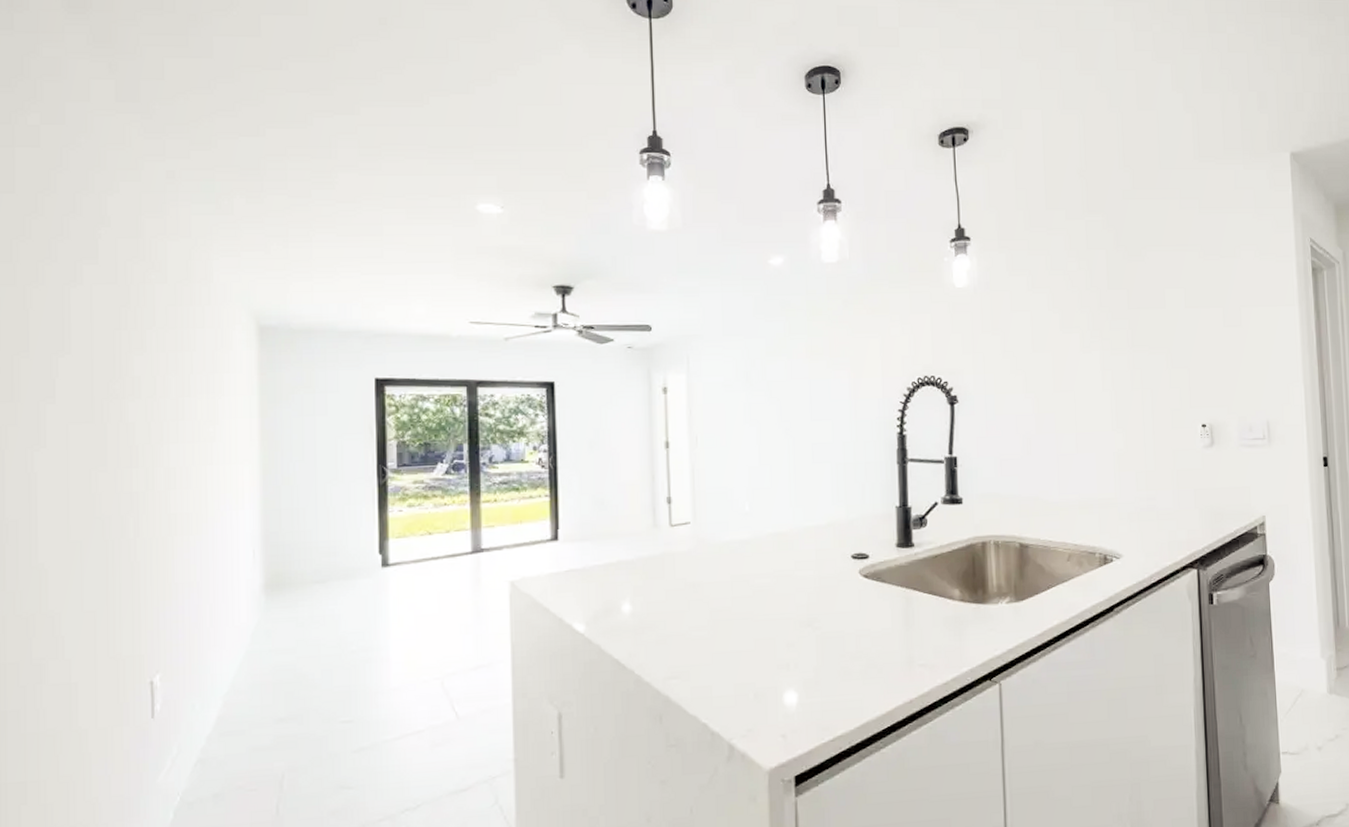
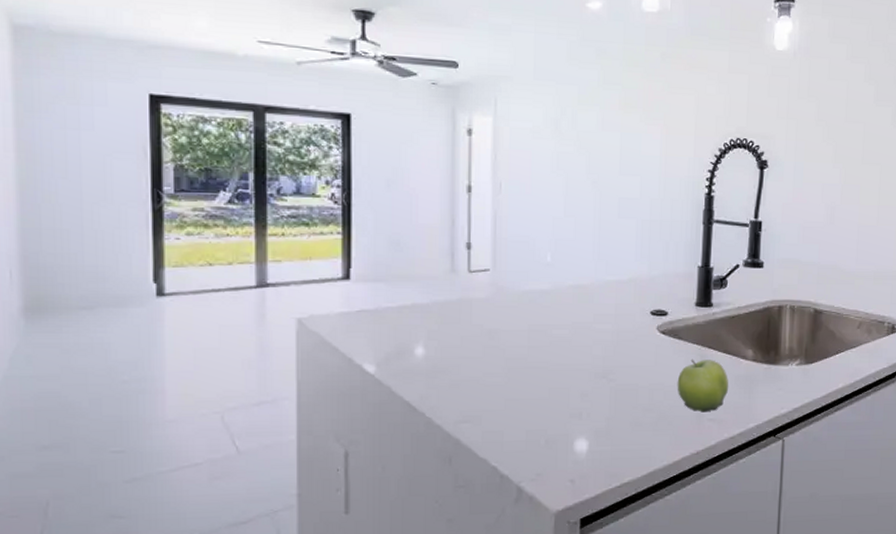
fruit: none [884,602,938,658] -> present [677,359,729,412]

